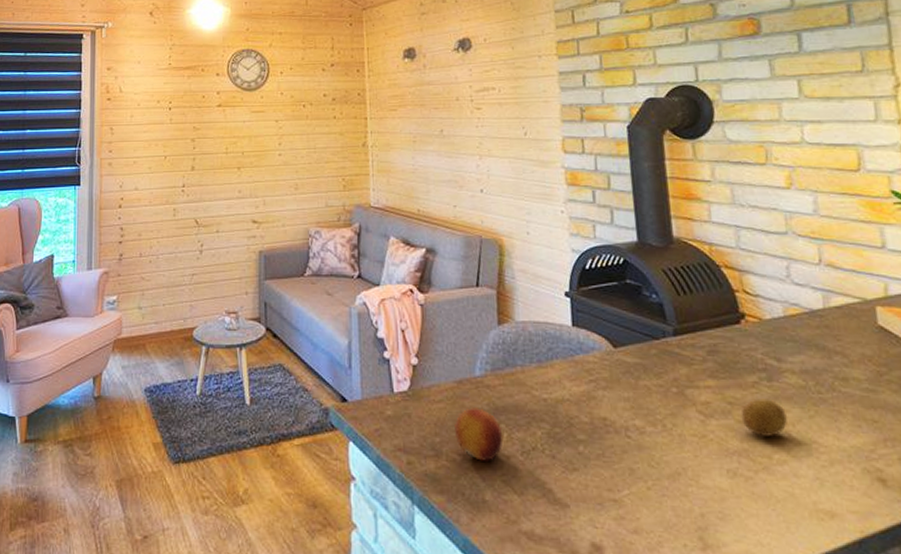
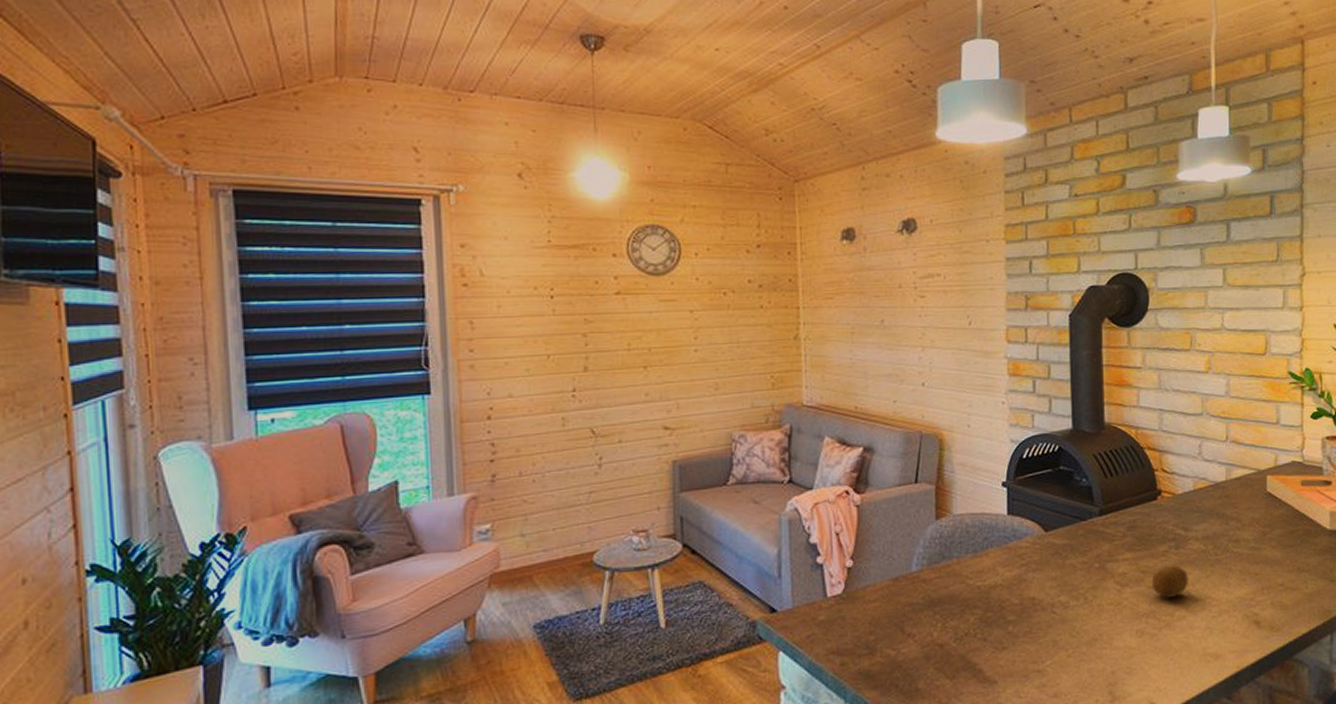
fruit: present [455,408,504,461] -> none [890,602,938,653]

